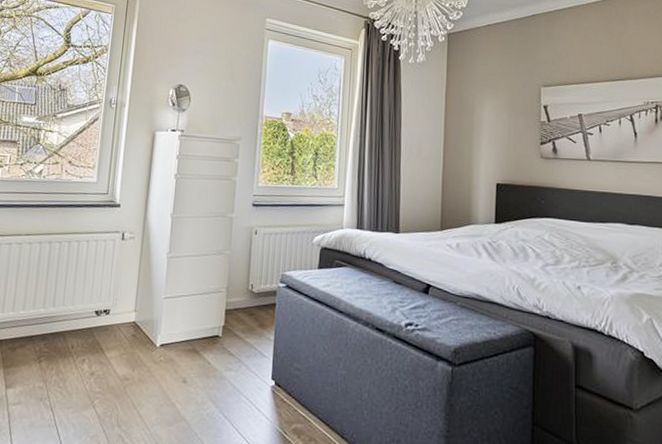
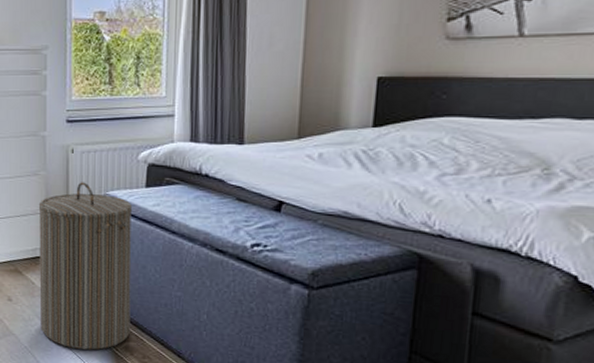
laundry hamper: none [213,262,305,434] -> present [38,182,132,350]

